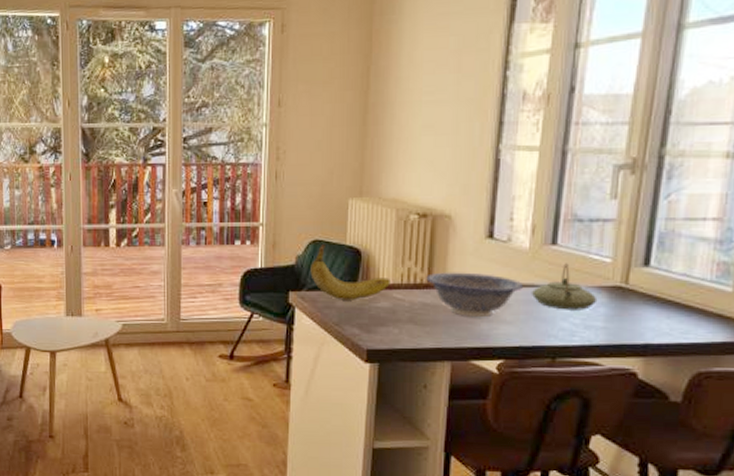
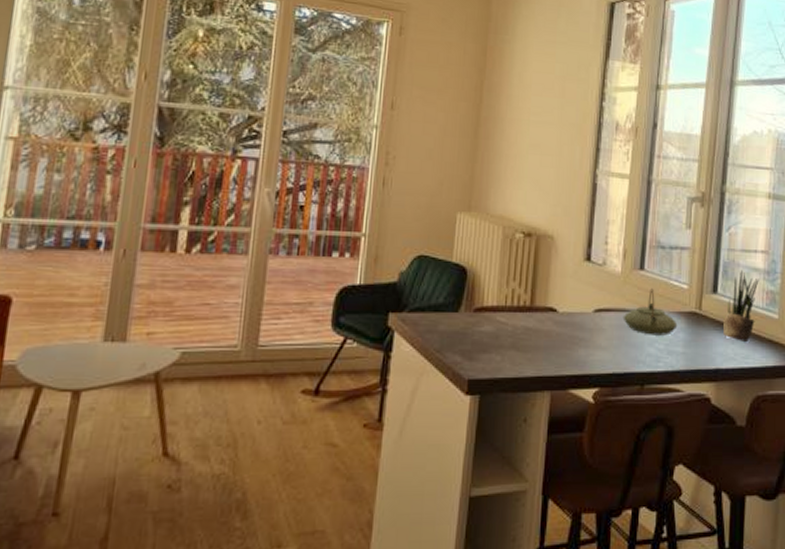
banana: present [310,243,390,300] -> none [413,259,495,324]
decorative bowl: present [426,272,524,317] -> none [529,294,617,342]
potted plant: none [656,240,708,316] -> present [723,269,759,342]

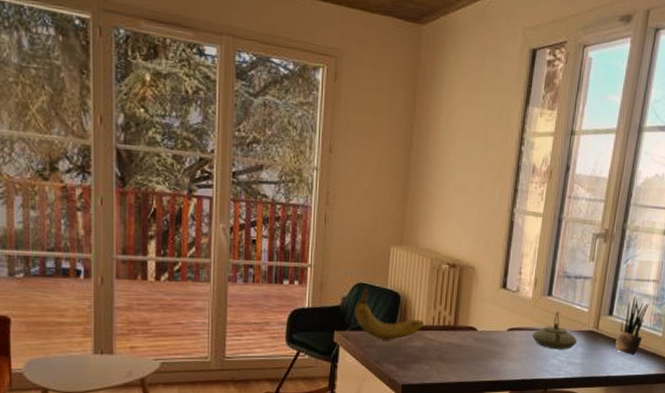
banana: none [413,259,495,324] -> present [354,286,424,340]

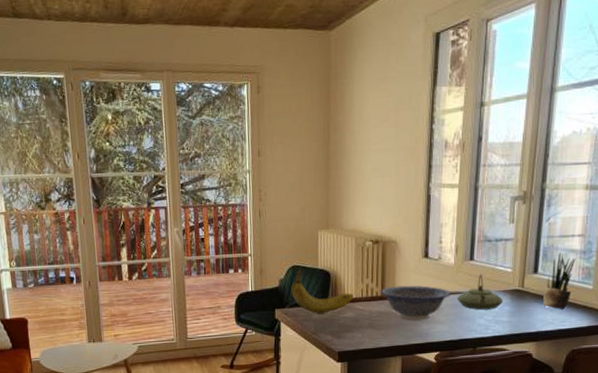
decorative bowl: none [453,316,527,355] -> present [380,285,452,320]

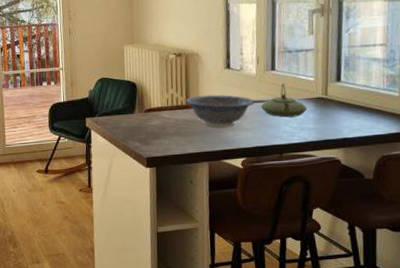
banana: present [291,268,353,314] -> none [100,80,159,122]
potted plant: present [543,252,576,309] -> none [348,61,379,116]

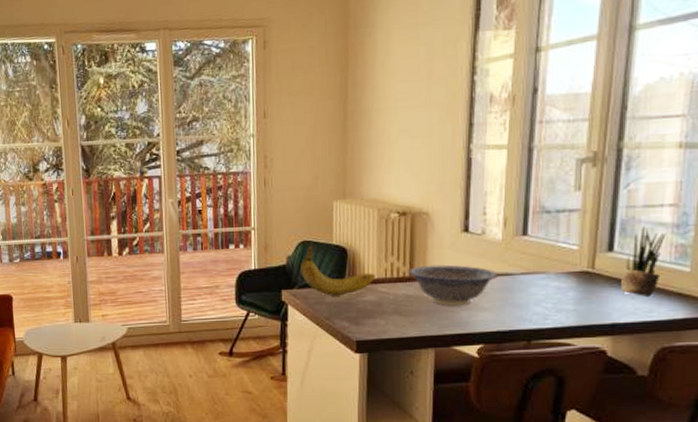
banana: none [100,80,159,122] -> present [300,243,375,296]
teapot: present [260,83,308,118] -> none [505,252,567,296]
potted plant: none [348,61,379,116] -> present [621,225,666,296]

